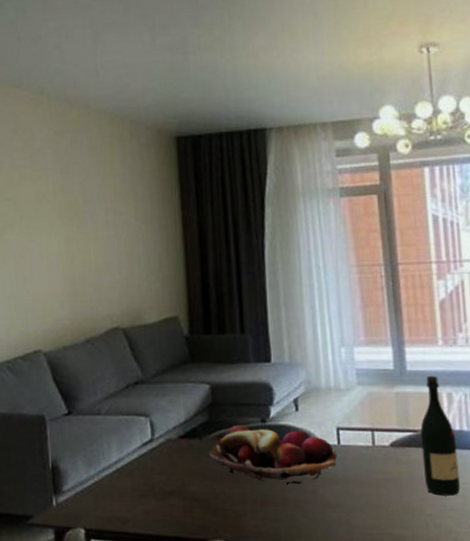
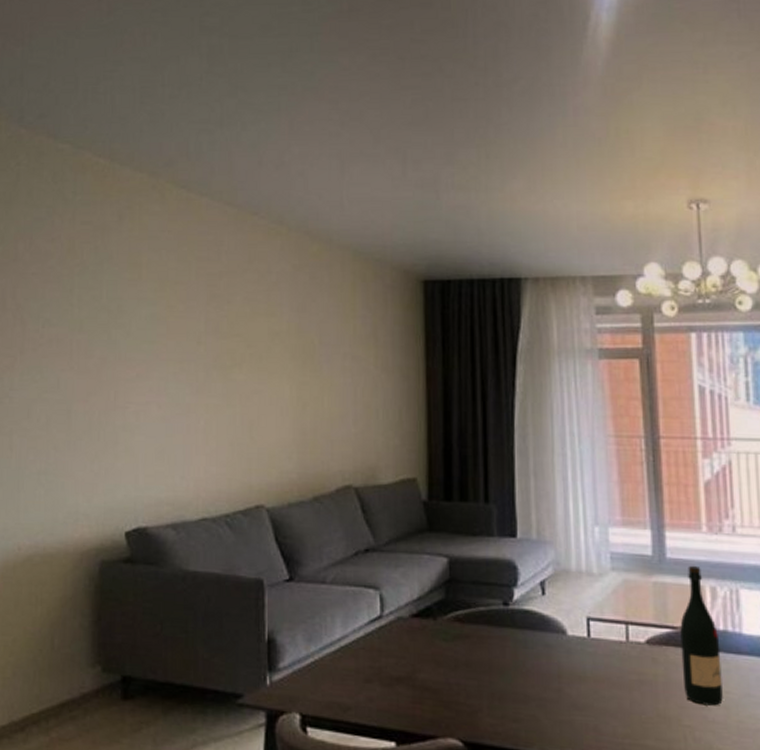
fruit basket: present [208,424,337,485] -> none [442,606,586,680]

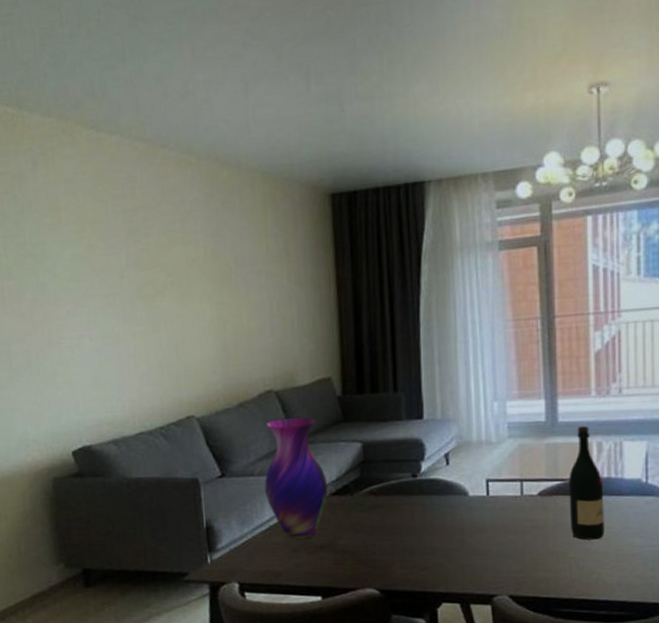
vase: none [337,519,409,666] -> present [264,417,328,539]

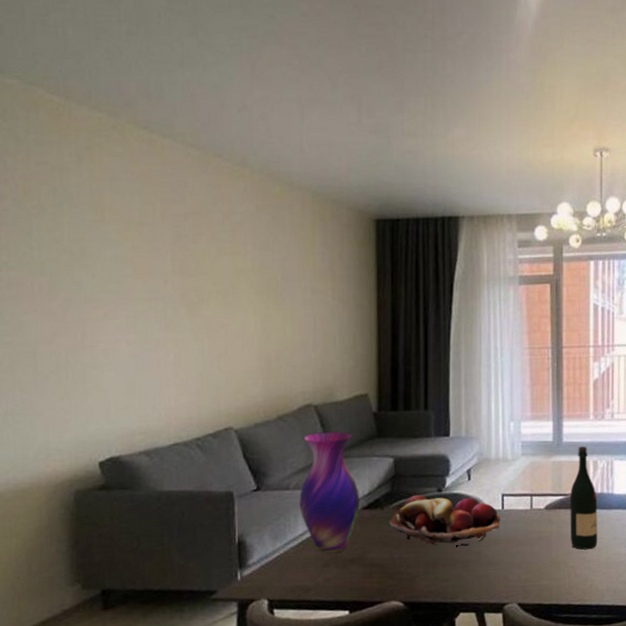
fruit basket: none [359,480,485,535] -> present [388,494,500,547]

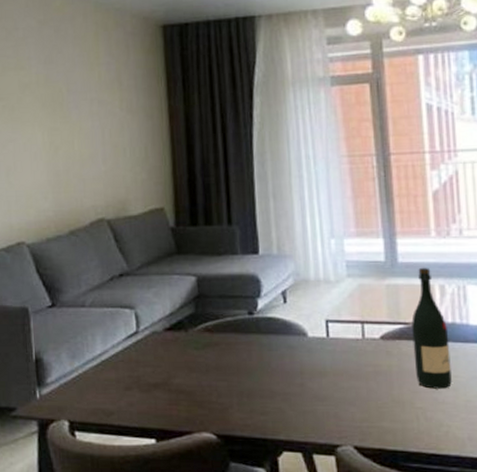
vase: present [299,431,360,553] -> none [96,247,162,375]
fruit basket: present [388,494,500,547] -> none [194,317,326,377]

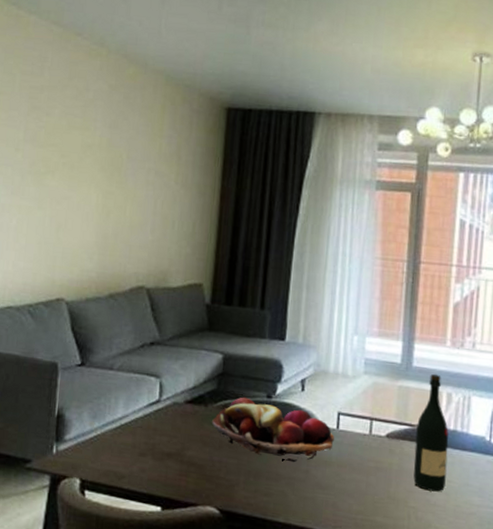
fruit basket: none [194,317,326,377] -> present [211,397,334,463]

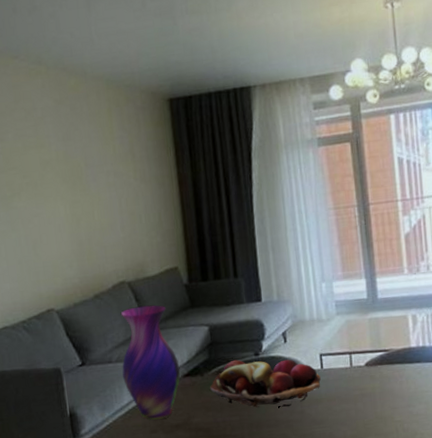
vase: none [121,316,184,443] -> present [120,305,181,420]
wine bottle: present [413,373,449,492] -> none [390,300,424,404]

